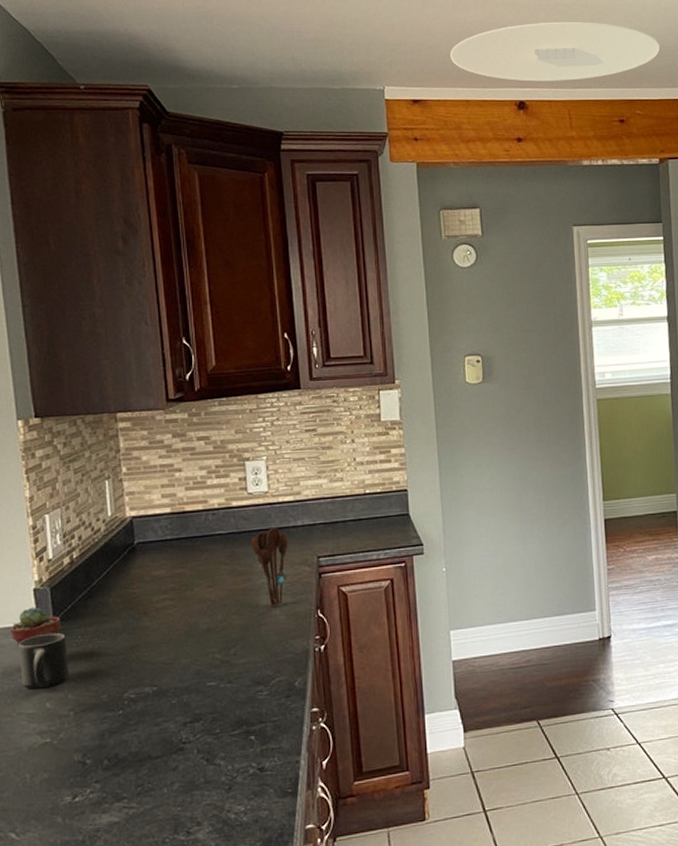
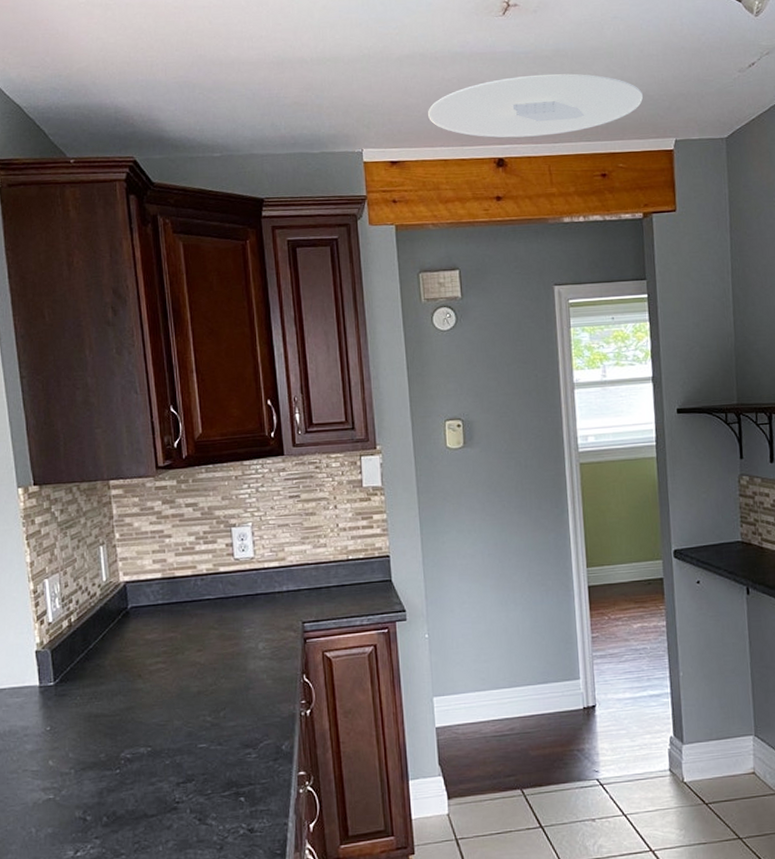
potted succulent: present [11,607,62,646] -> none [15,668,62,706]
mug: present [19,632,69,690] -> none [23,693,69,748]
utensil holder: present [250,527,288,607] -> none [238,592,274,671]

